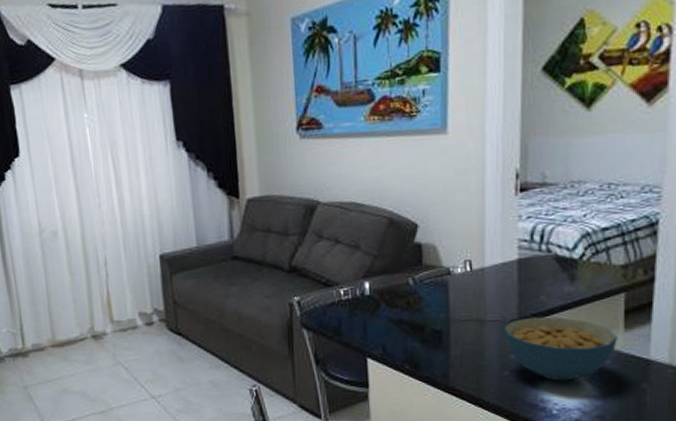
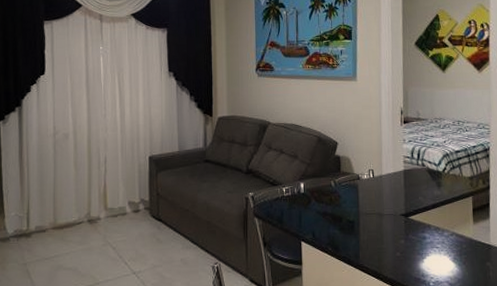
cereal bowl: present [504,316,618,382] -> none [396,212,470,261]

